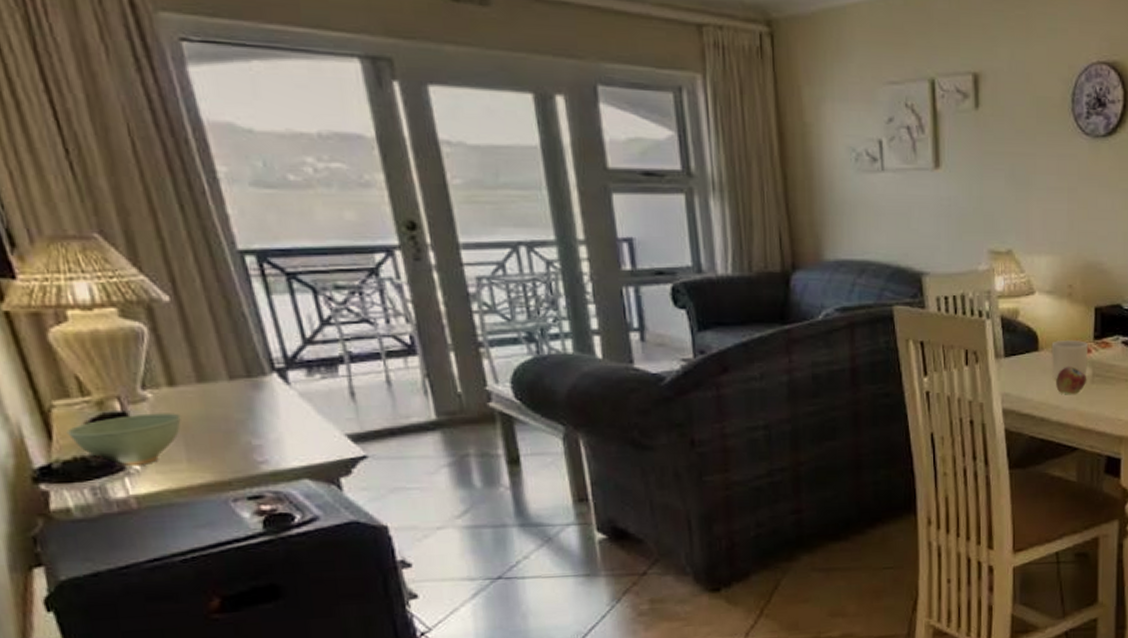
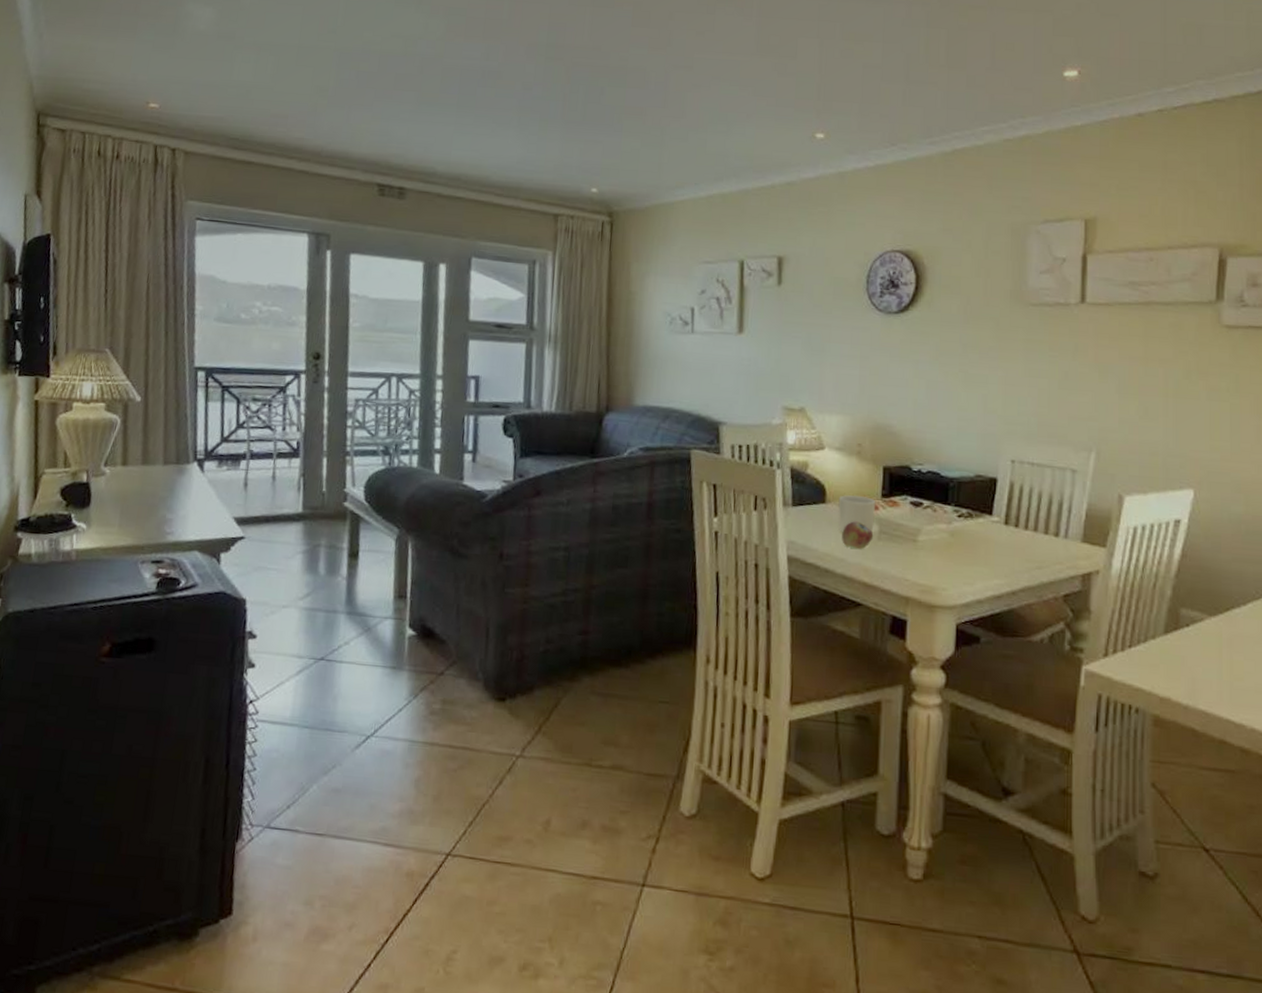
bowl: present [66,413,181,467] -> none [46,485,124,526]

